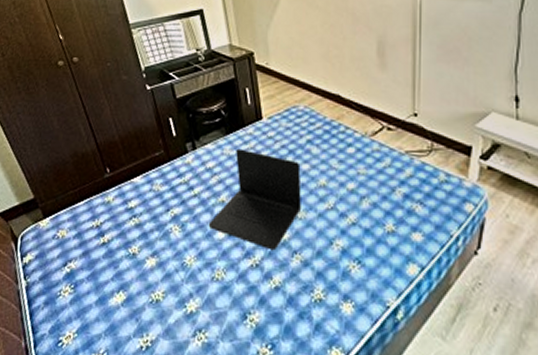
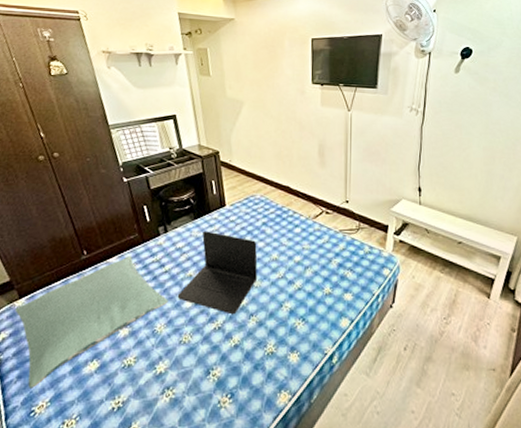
pillow: none [40,176,198,317] -> present [15,256,168,388]

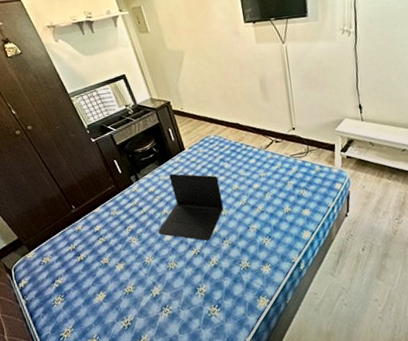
pillow: present [15,256,168,388] -> none [28,205,151,320]

